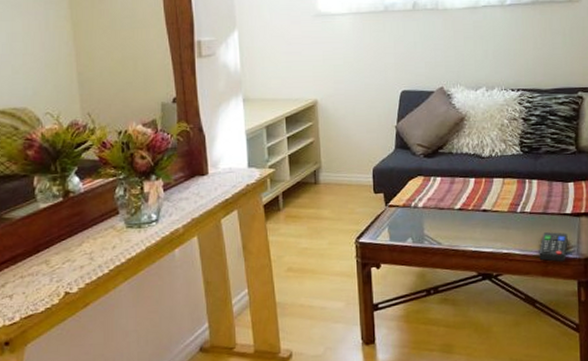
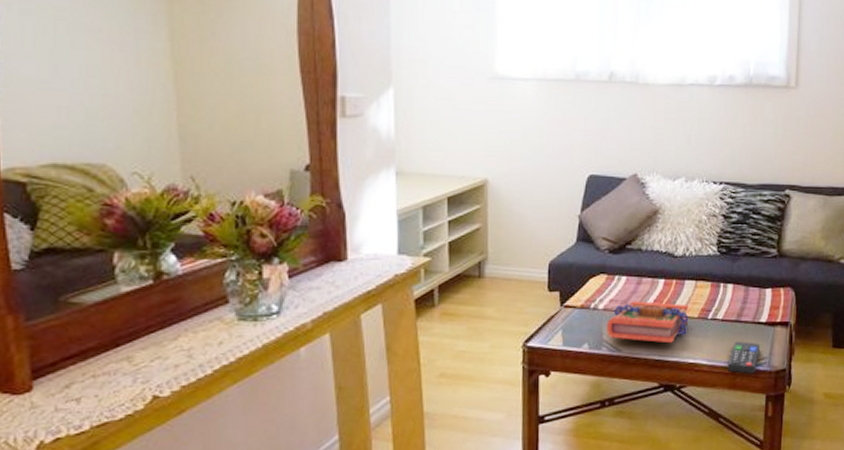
book: none [427,198,500,236] -> present [607,301,689,344]

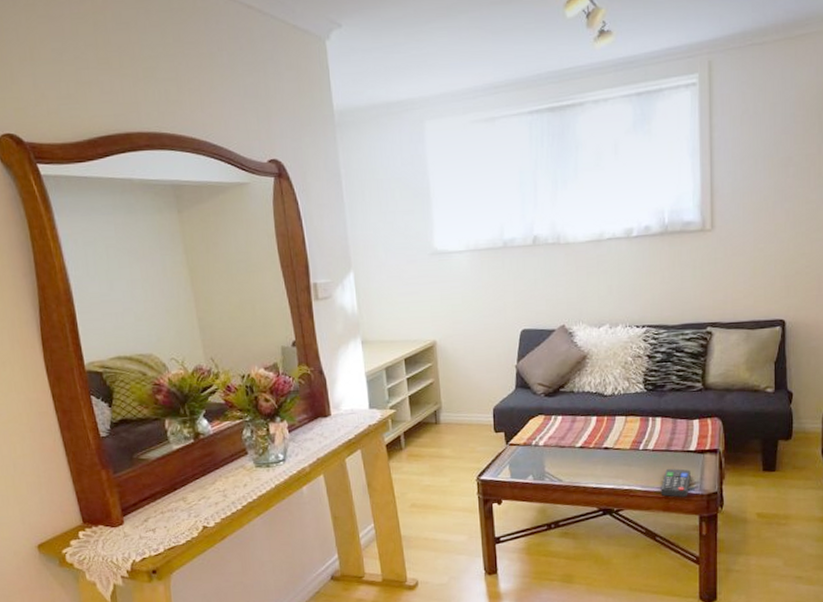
book: present [607,301,689,344] -> none [548,436,622,473]

